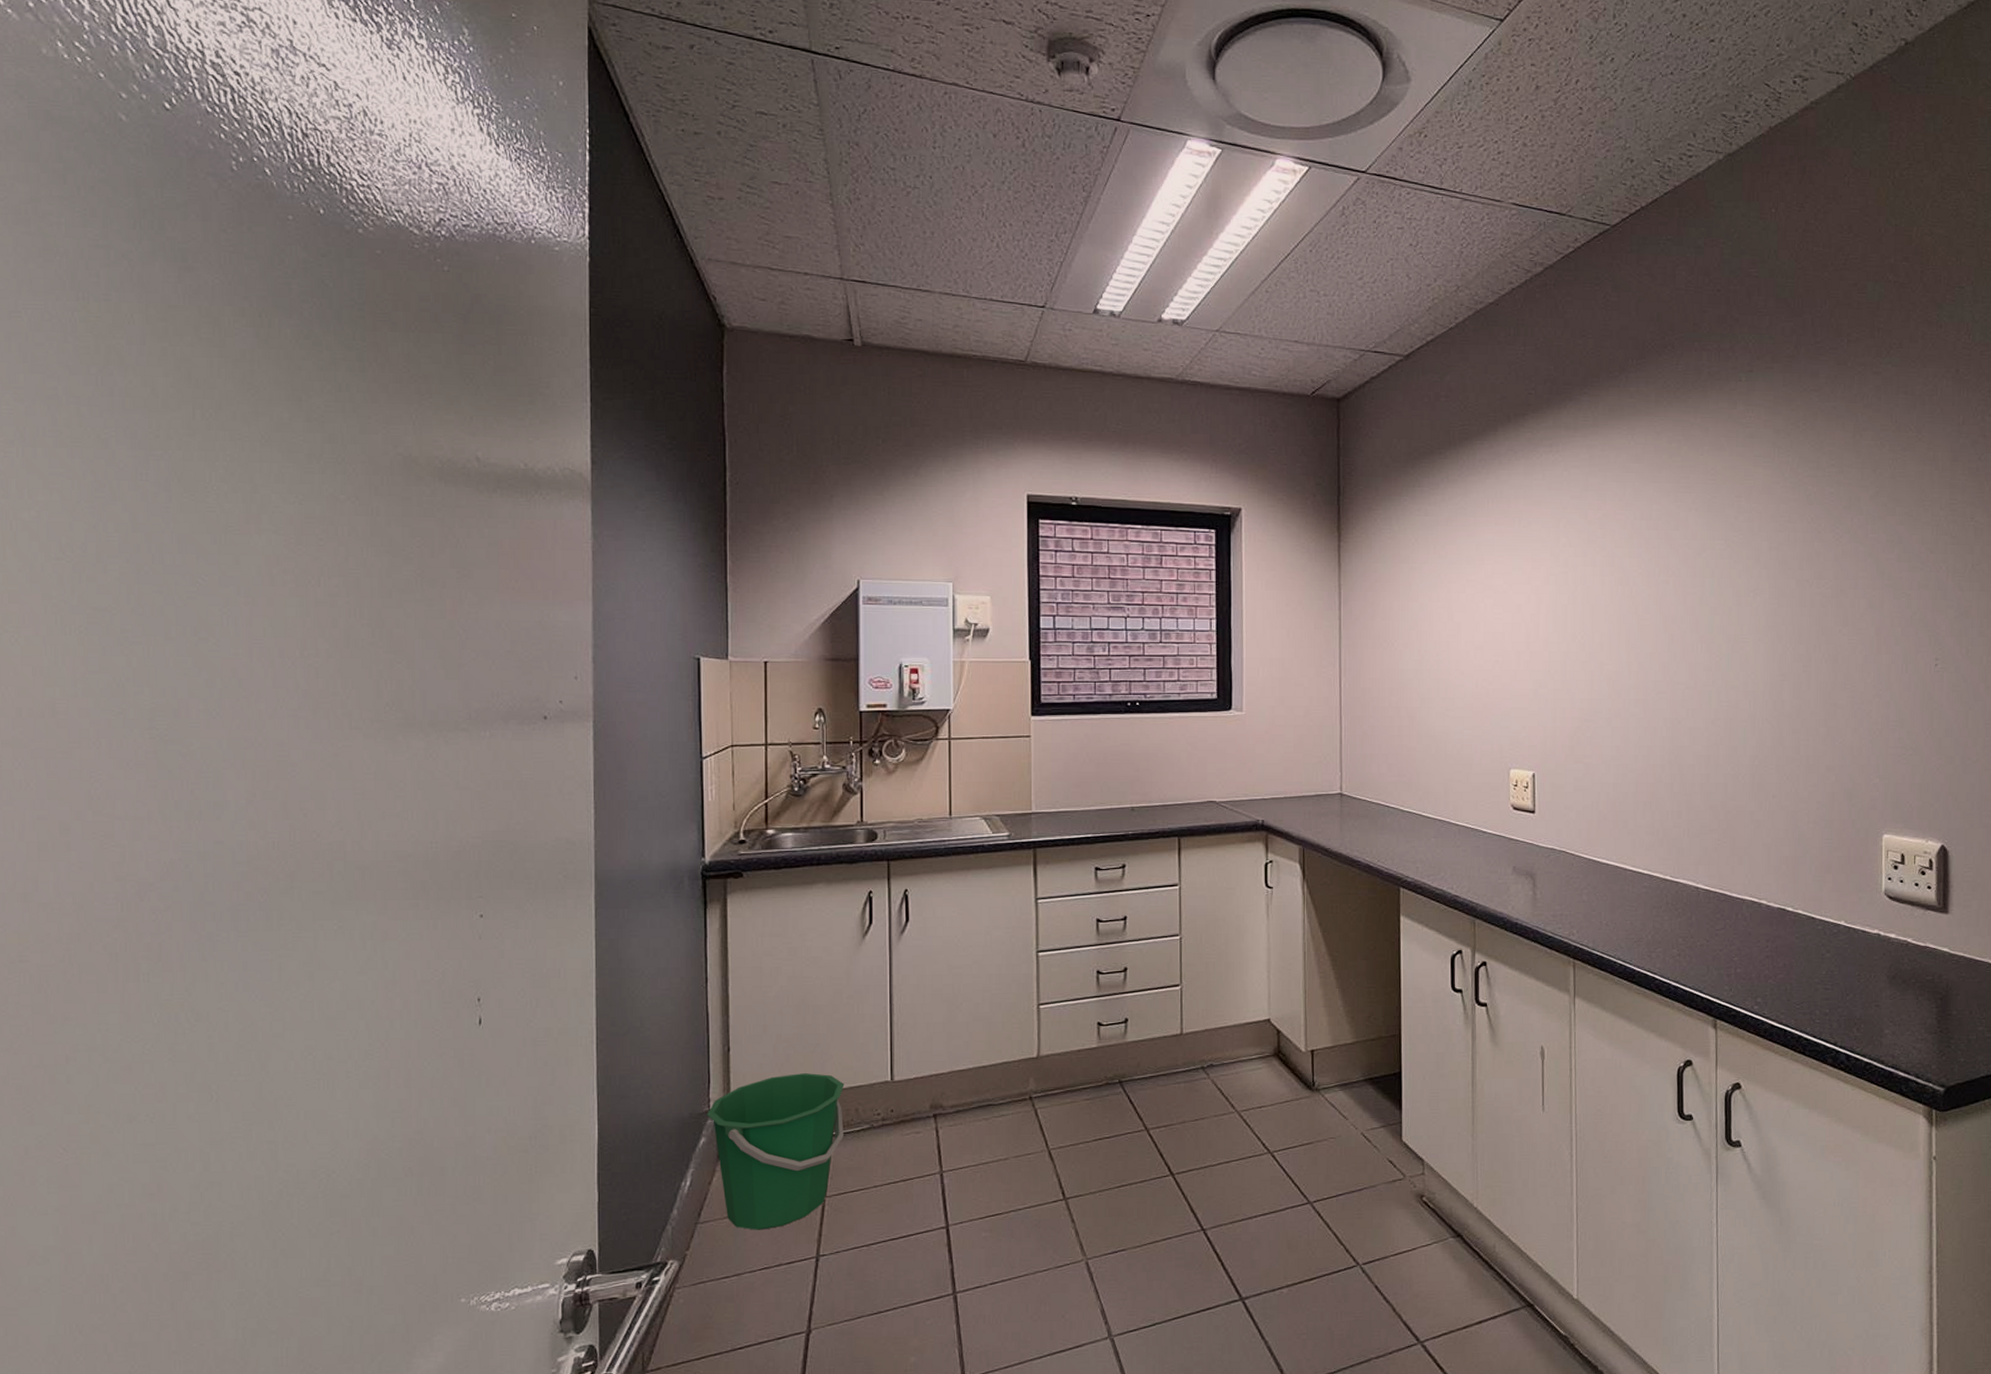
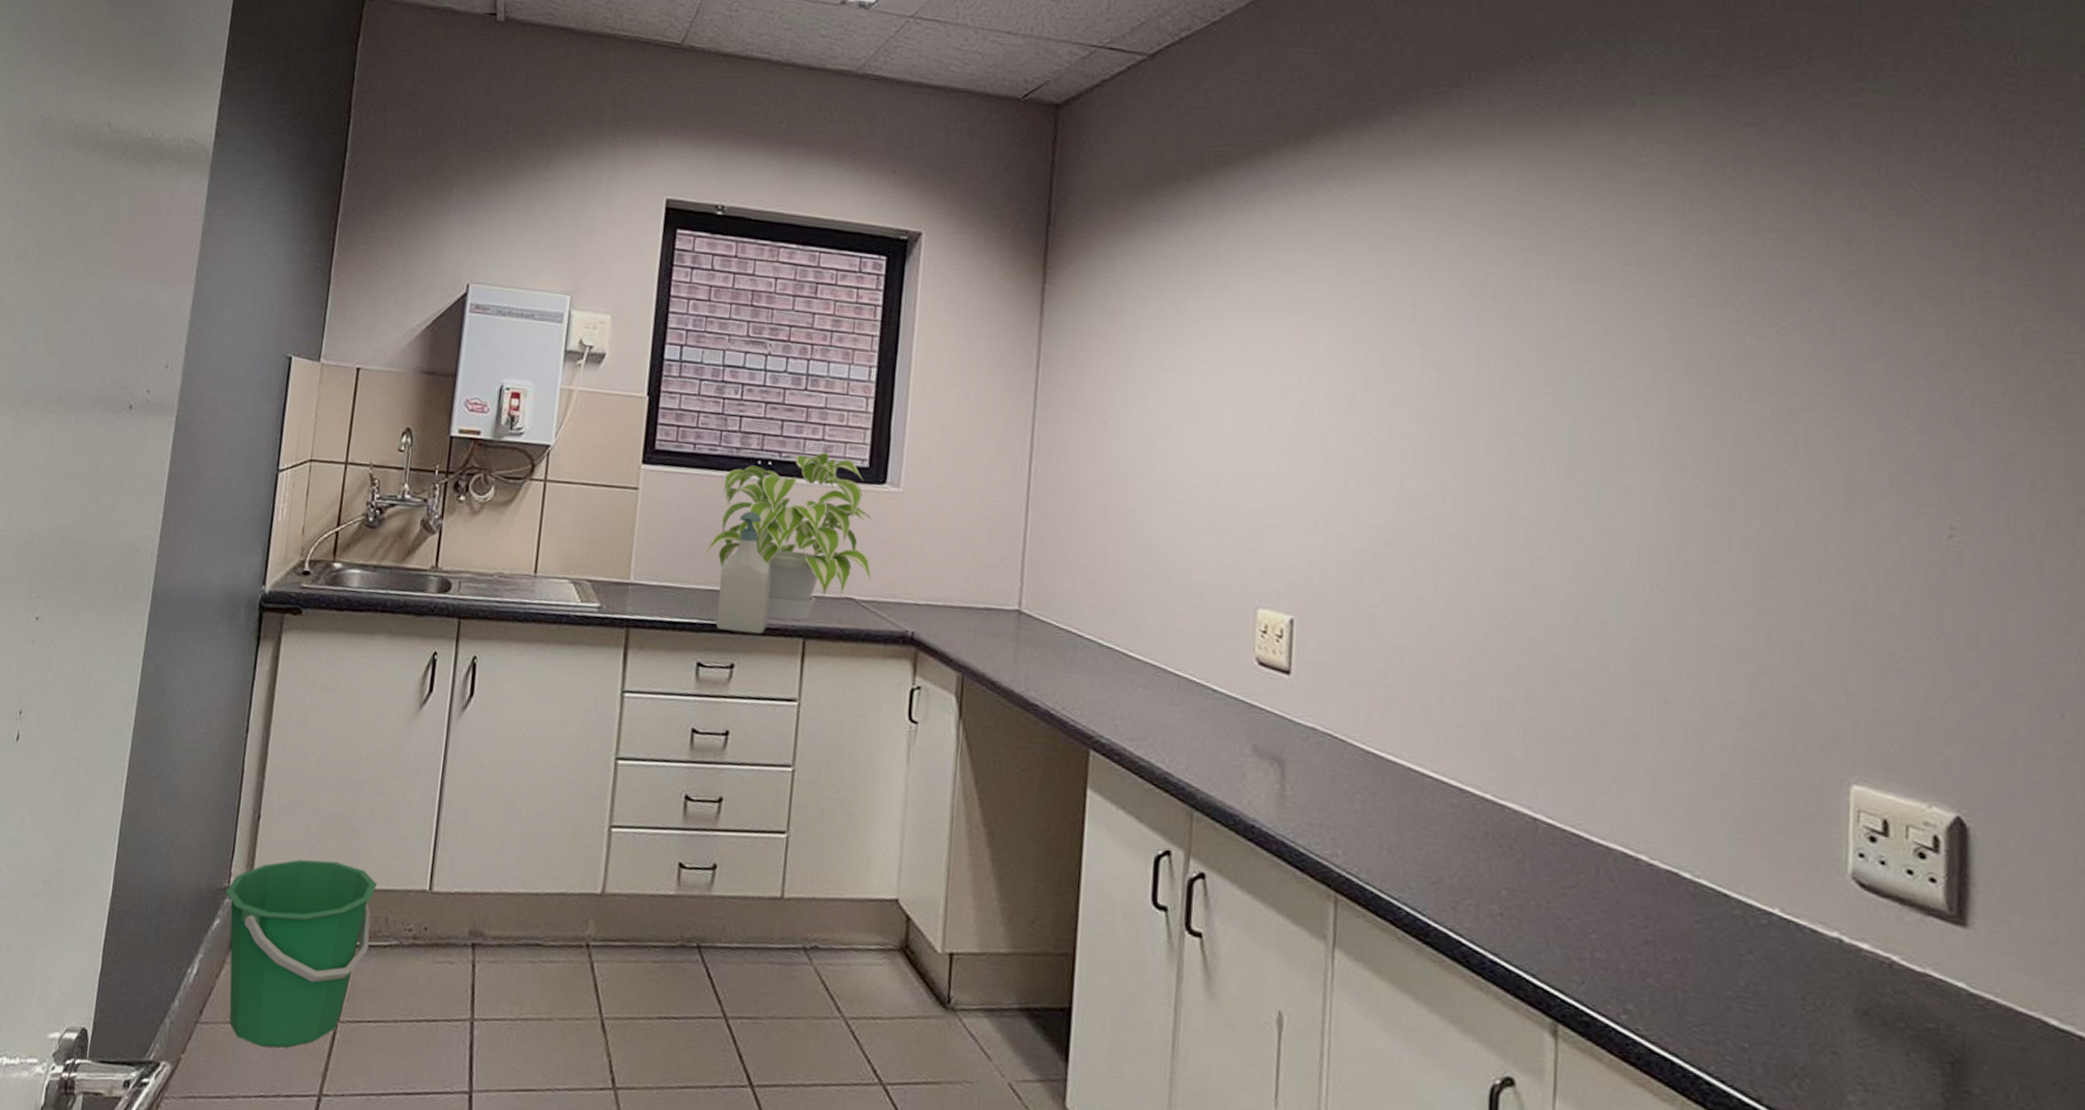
plant: none [1093,691,1227,825] -> present [706,452,873,621]
soap bottle: none [1106,743,1149,839] -> present [716,511,772,634]

